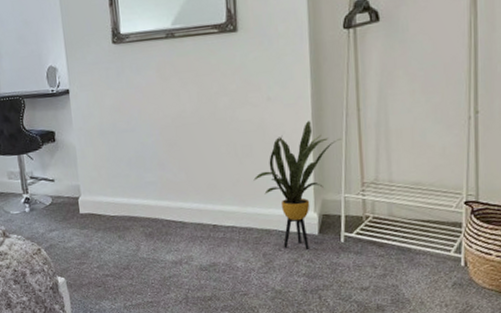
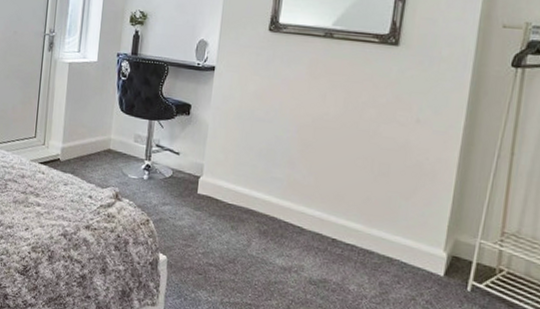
house plant: present [253,120,342,249] -> none [385,152,489,290]

